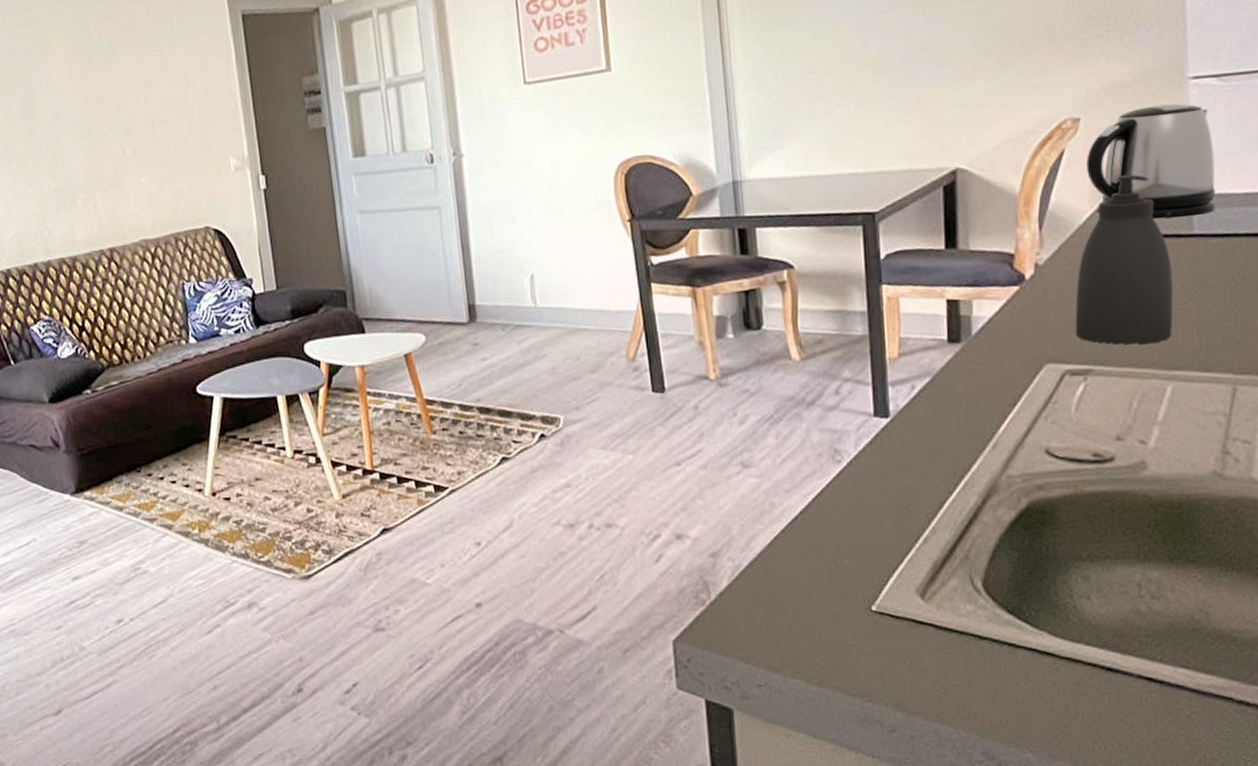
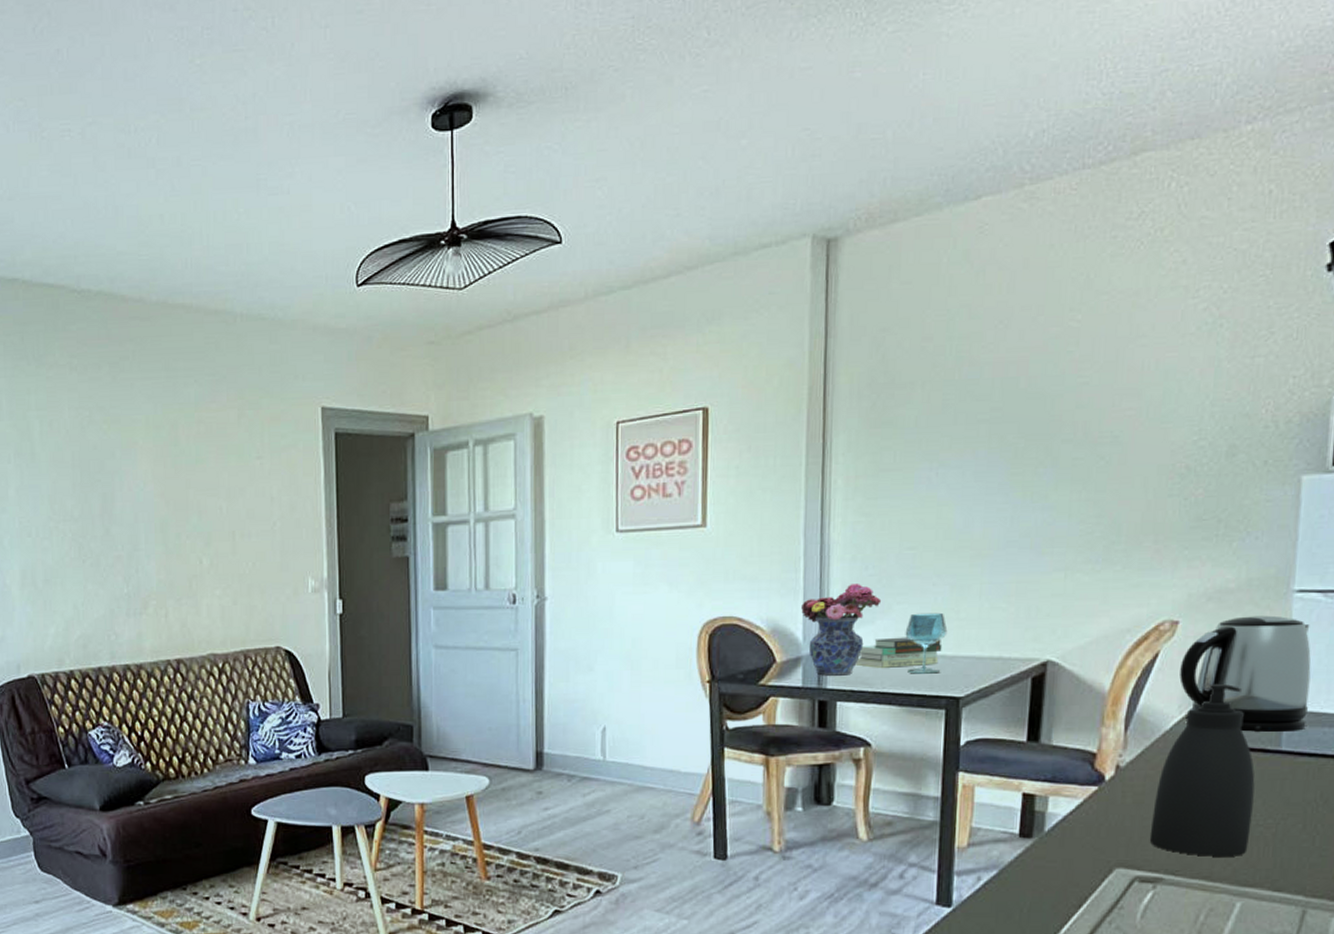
flower arrangement: none [711,112,789,205] -> present [801,584,882,677]
books: none [770,157,853,192] -> present [855,637,943,668]
wine glass: none [815,131,856,194] -> present [905,612,948,674]

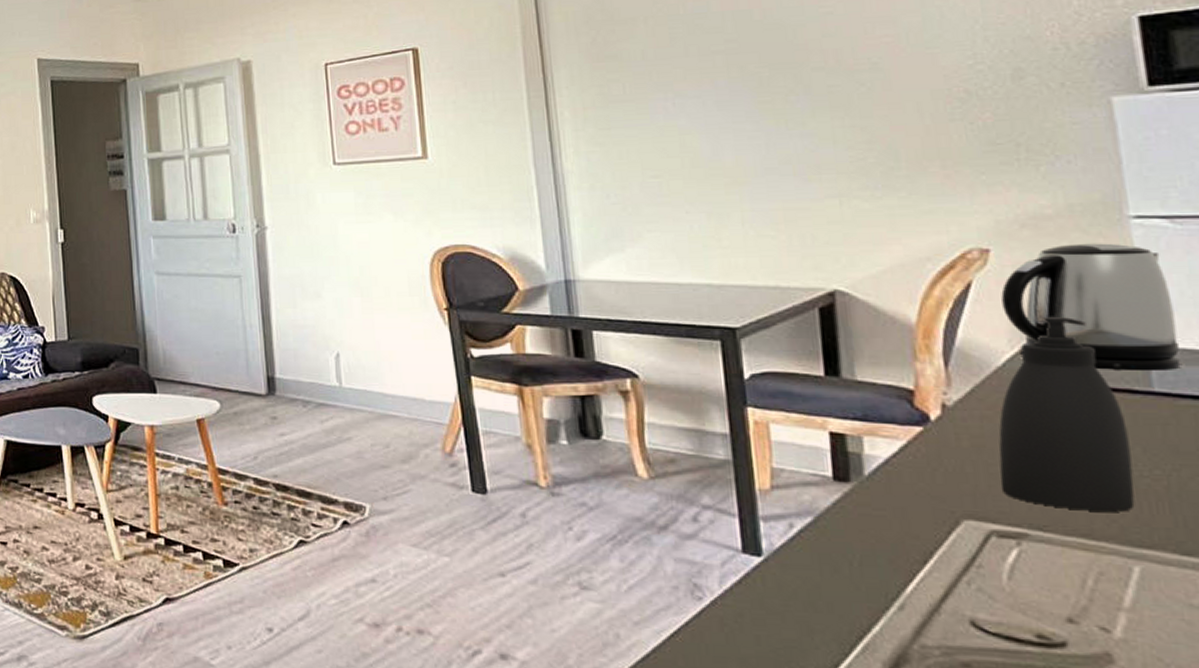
flower arrangement: present [801,584,882,677] -> none [540,212,630,306]
books: present [855,637,943,668] -> none [608,265,707,297]
wine glass: present [905,612,948,674] -> none [661,240,711,303]

